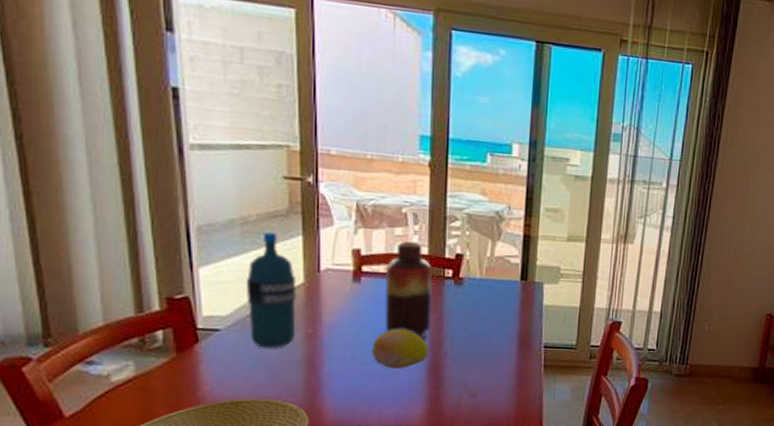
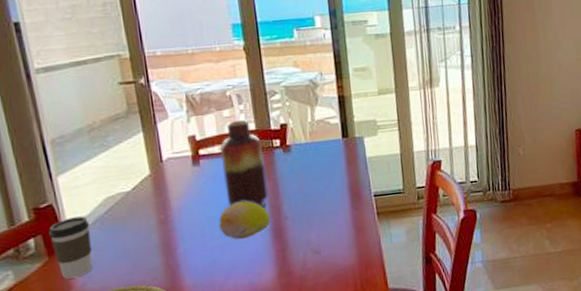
coffee cup: none [179,315,229,380] -> present [48,216,93,279]
water bottle: present [247,231,297,349] -> none [100,133,150,240]

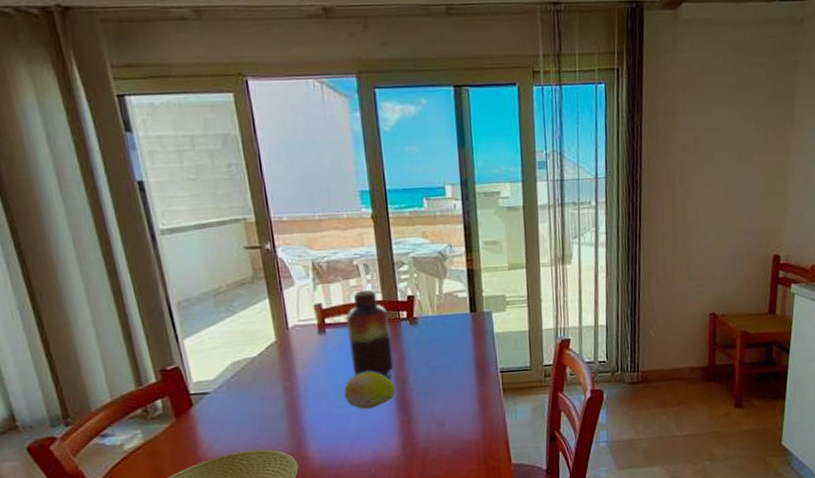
coffee cup: present [48,216,93,279] -> none [175,380,220,440]

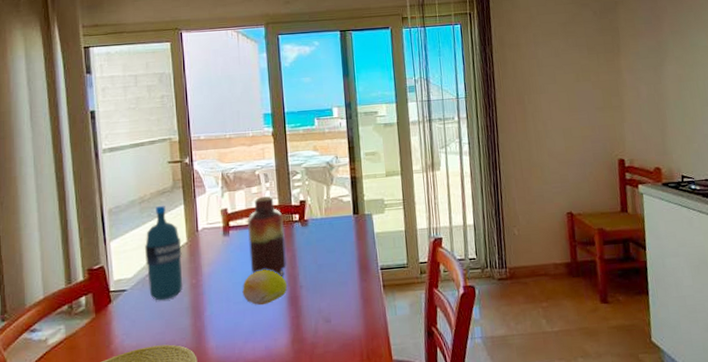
water bottle: none [226,298,275,405] -> present [145,205,183,301]

